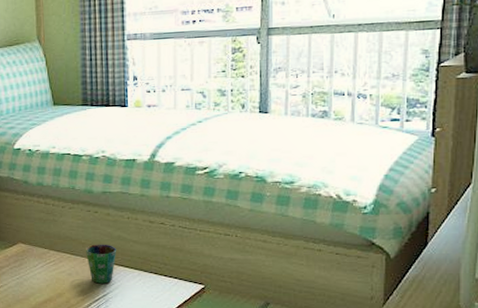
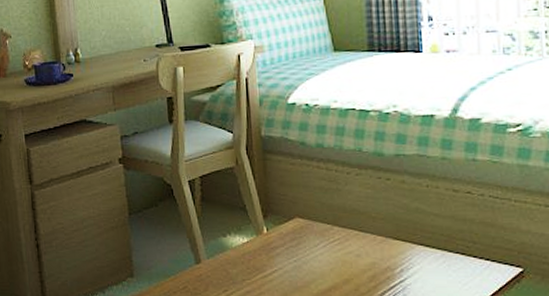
cup: present [85,244,117,284] -> none [376,218,415,267]

